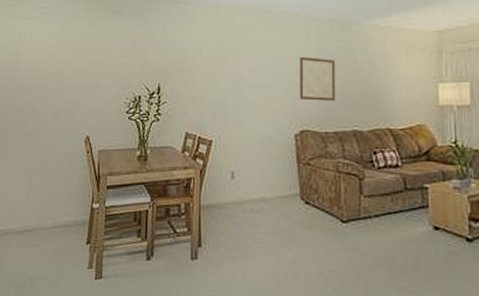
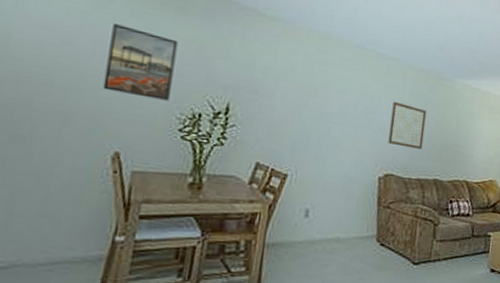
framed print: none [74,35,119,89] -> present [103,24,178,101]

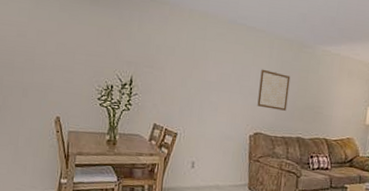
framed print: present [103,24,178,101] -> none [46,17,94,76]

